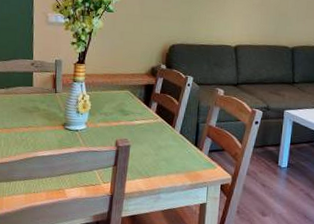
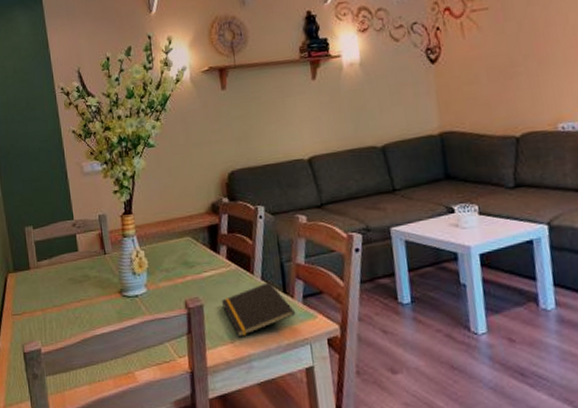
notepad: none [145,136,201,175] -> present [221,282,296,337]

